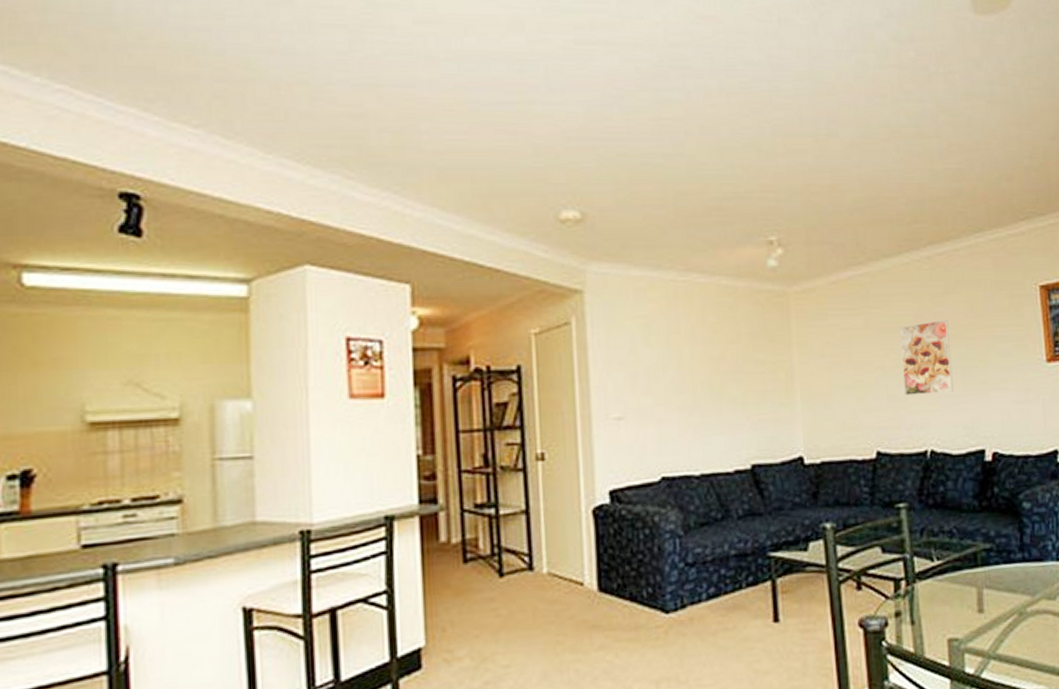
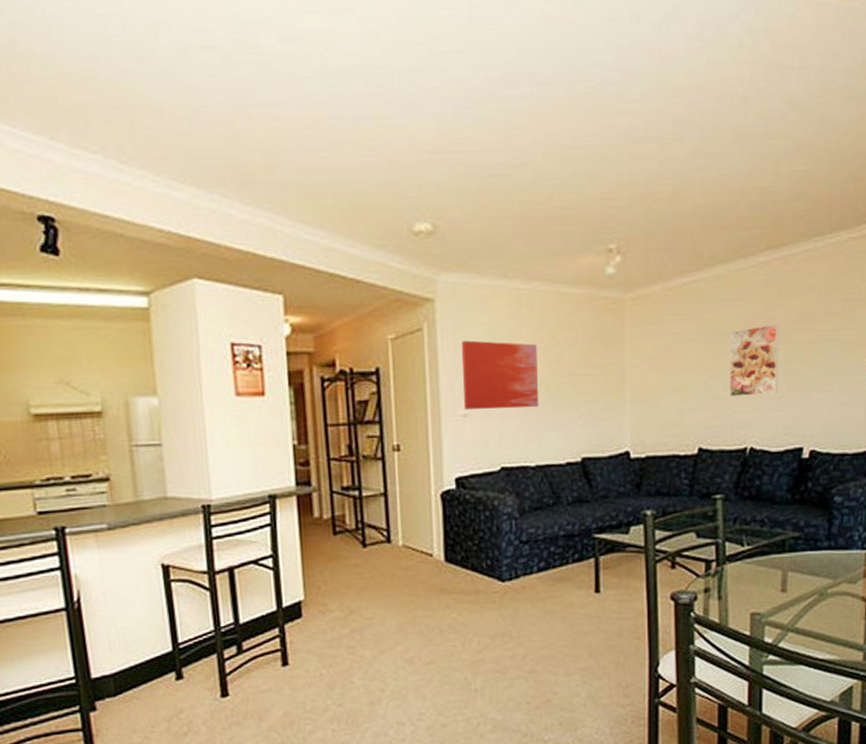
wall art: none [613,335,702,412] -> present [461,340,539,409]

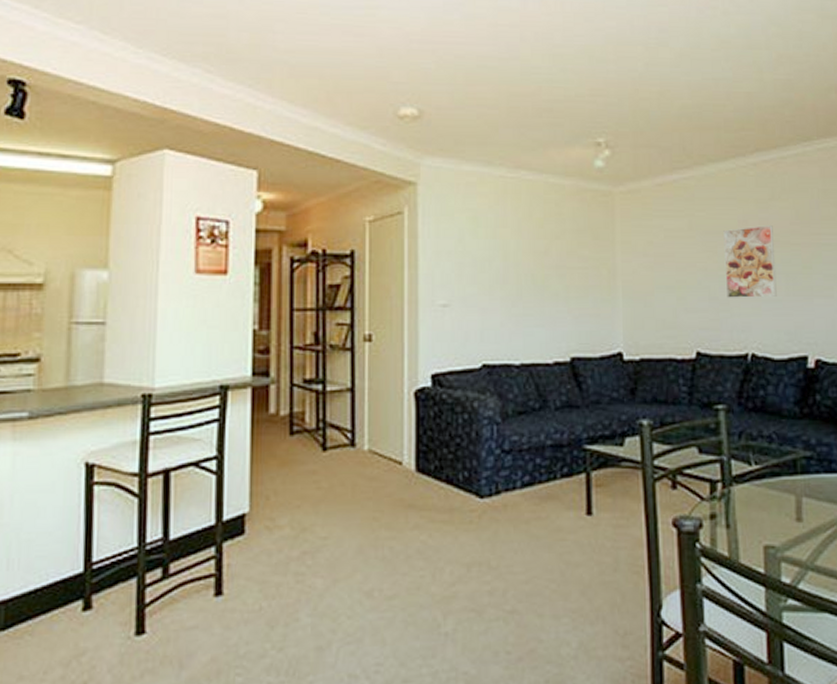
wall art: present [461,340,539,409] -> none [443,226,525,301]

